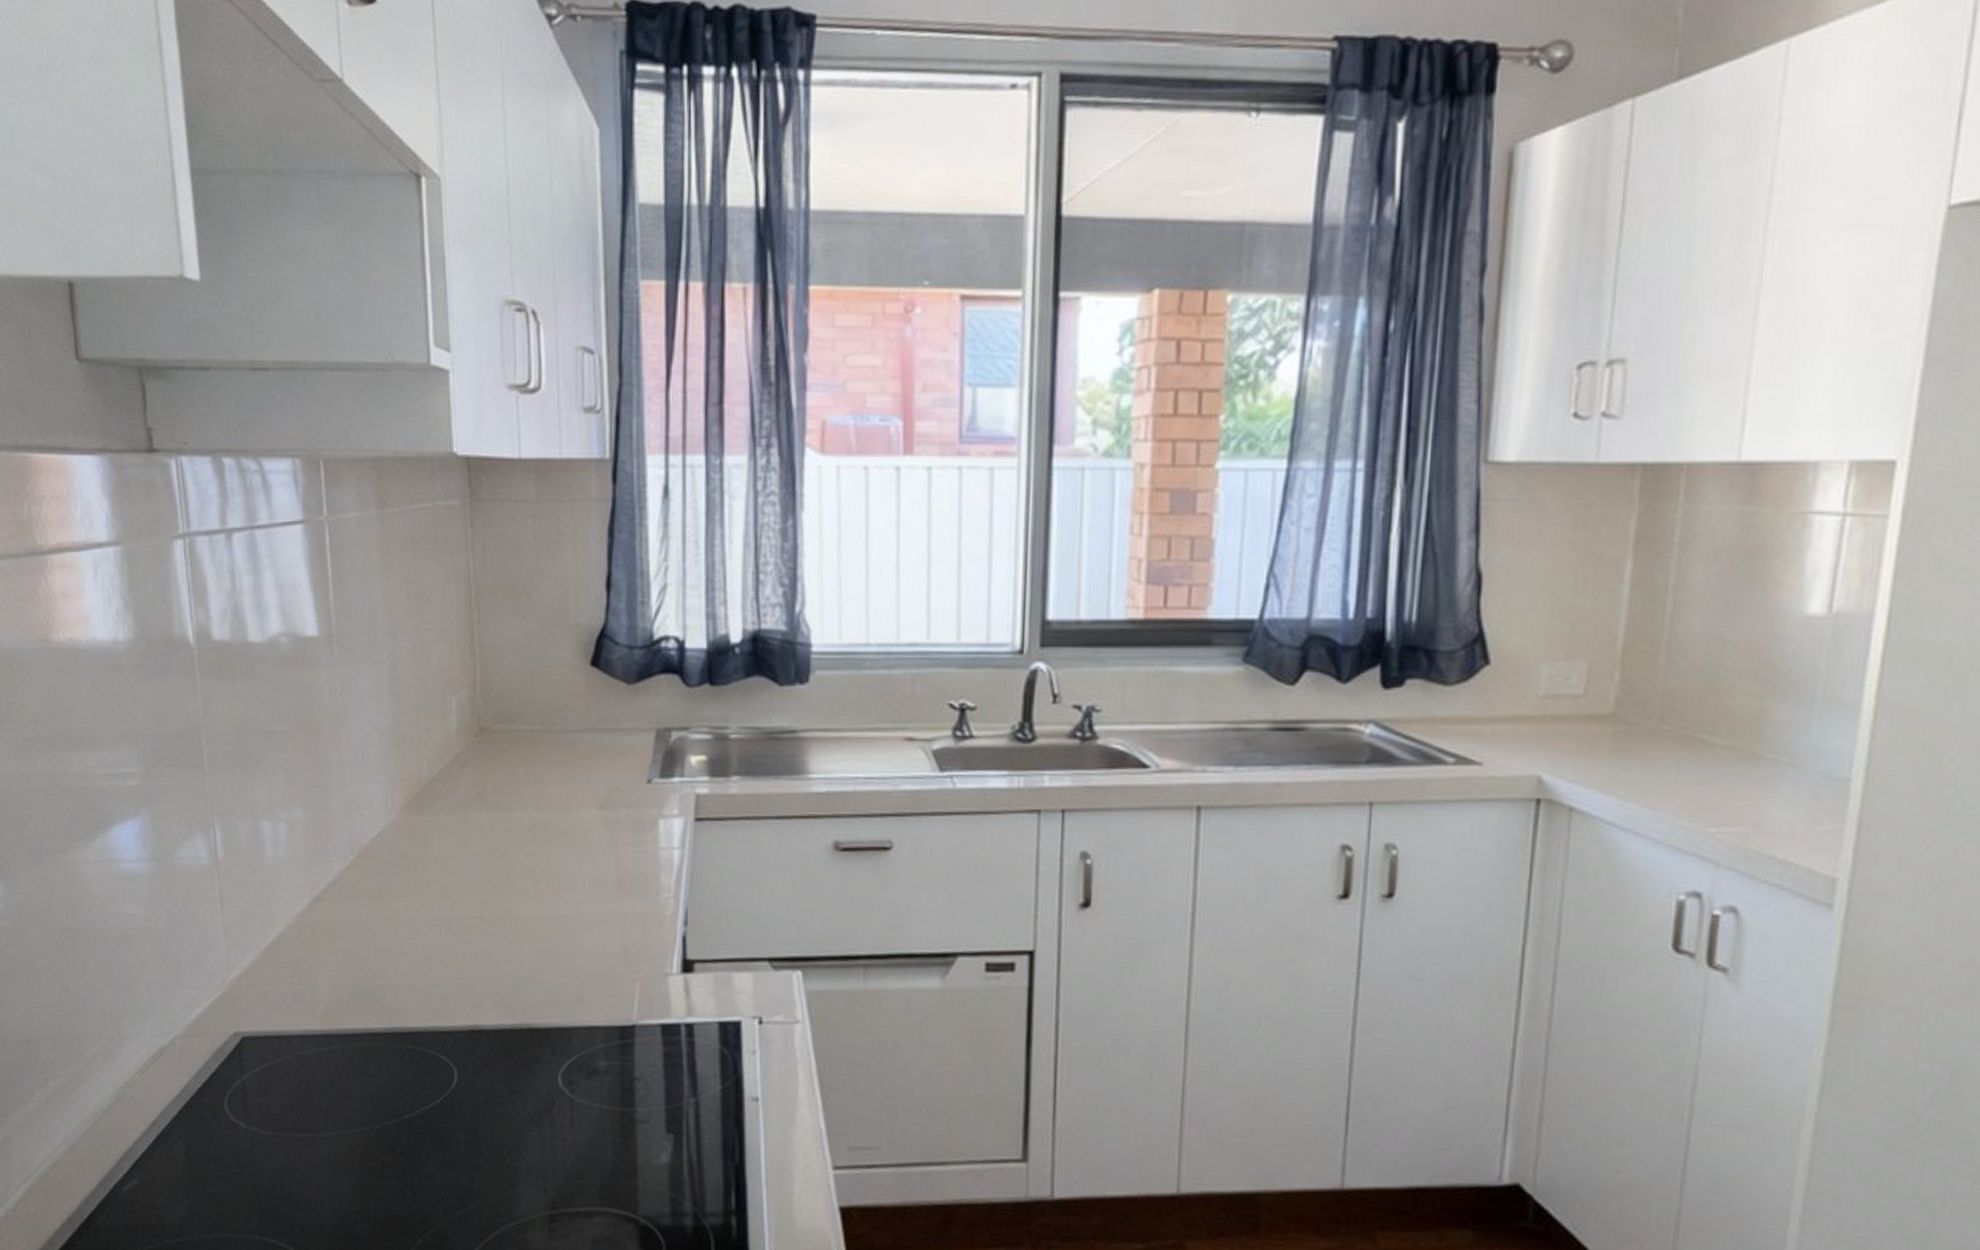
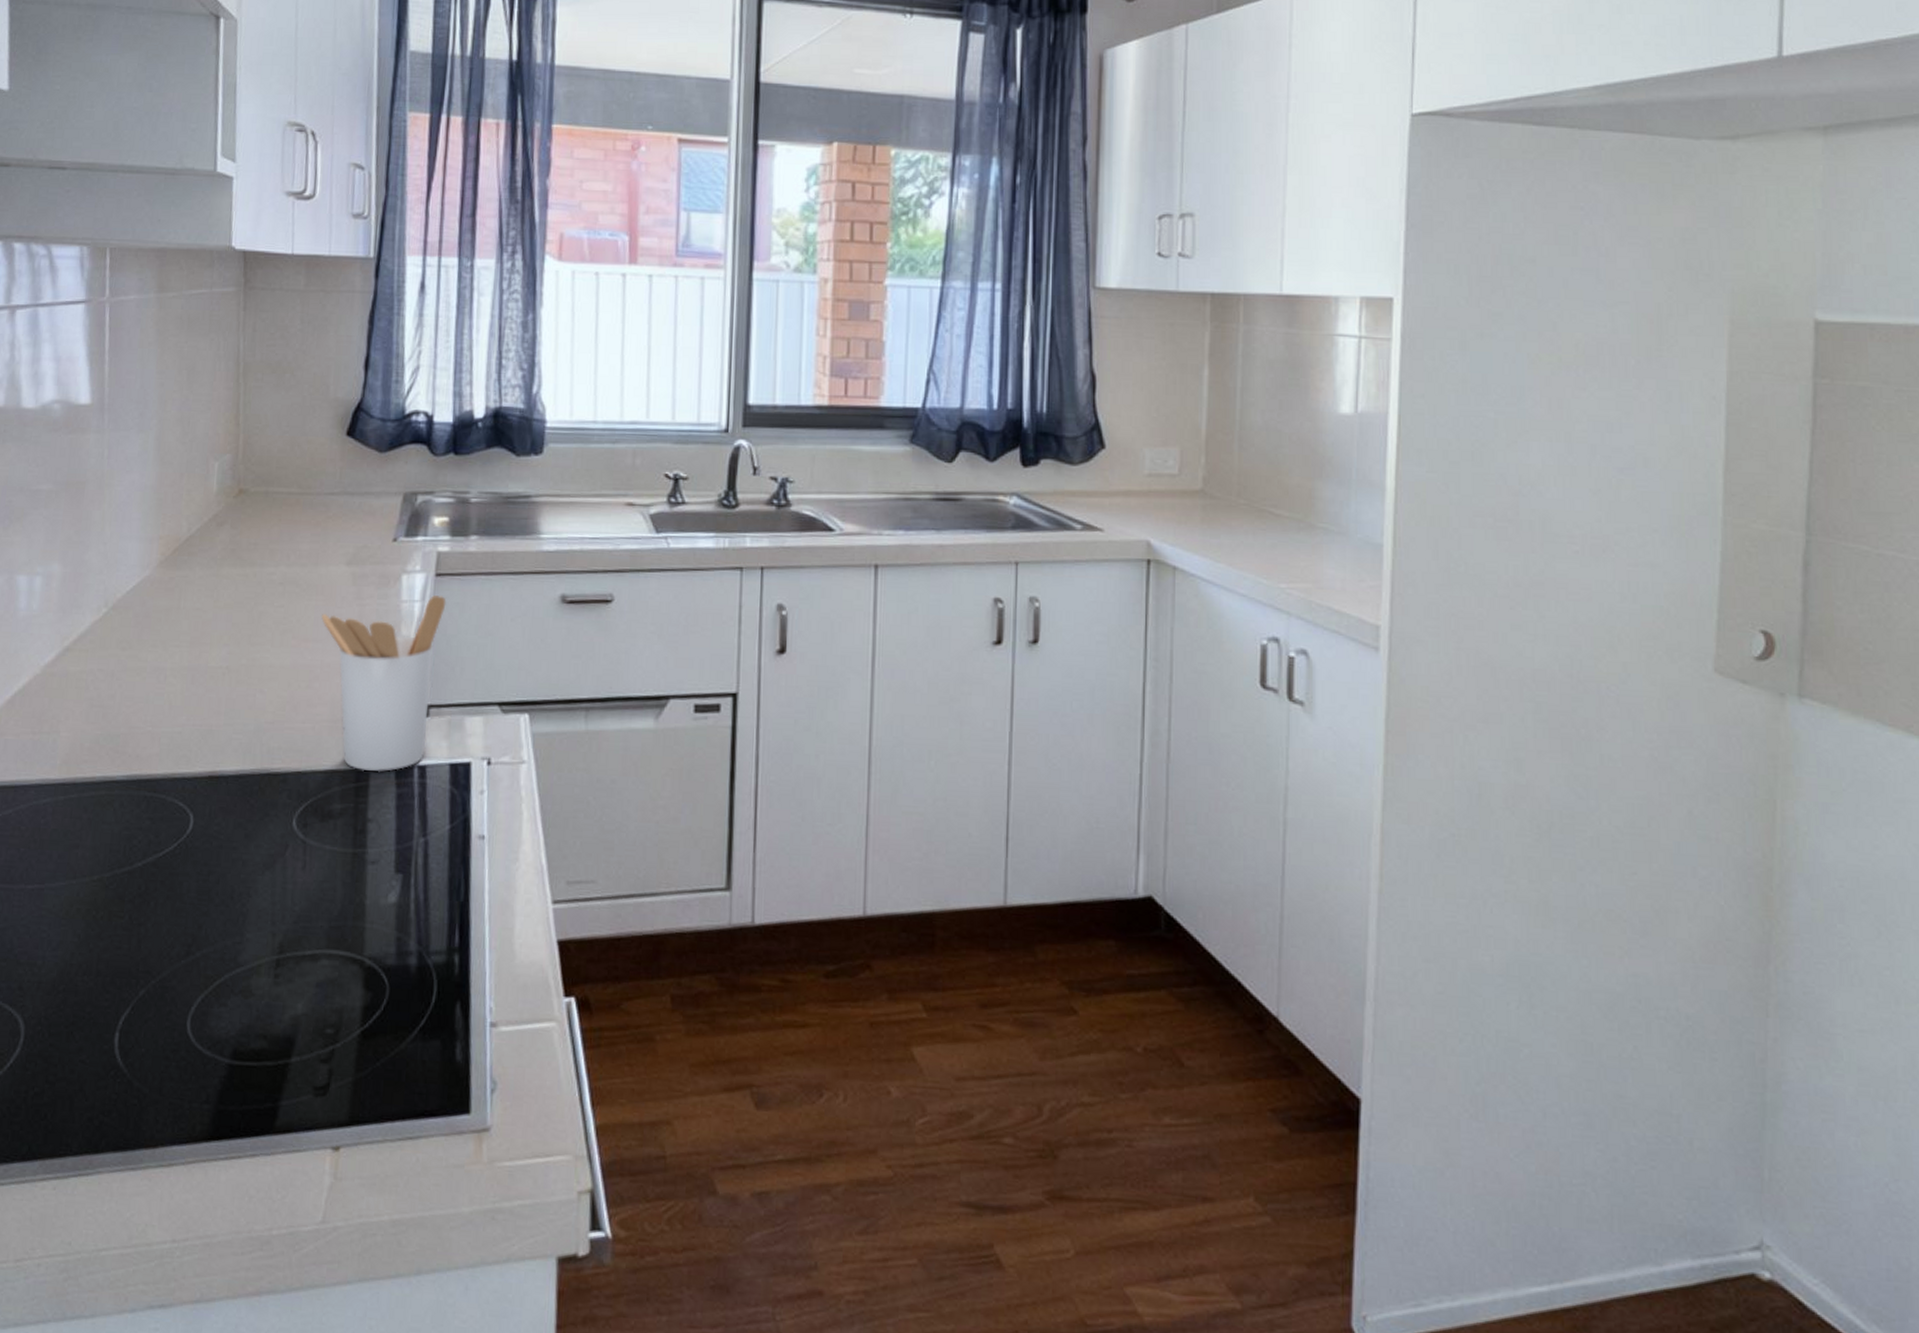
utensil holder: none [575,842,708,1030] -> present [321,595,447,772]

